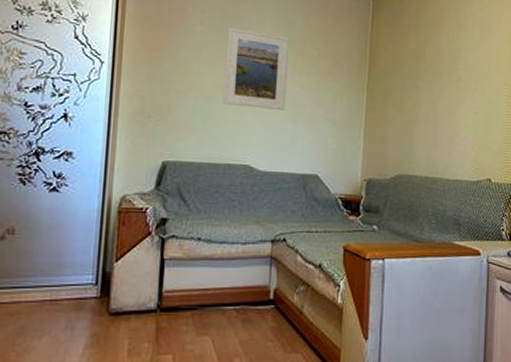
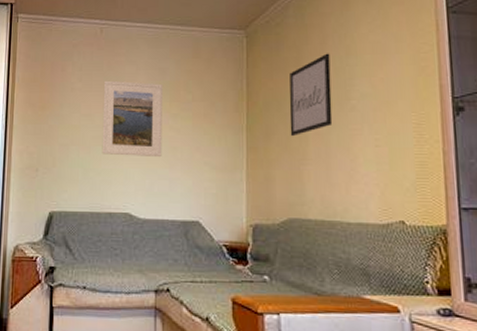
wall art: none [405,25,445,100] -> present [289,53,333,137]

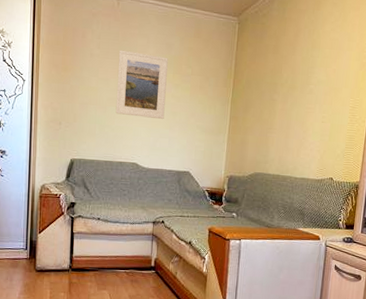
wall art: present [289,53,333,137] -> none [263,44,300,111]

